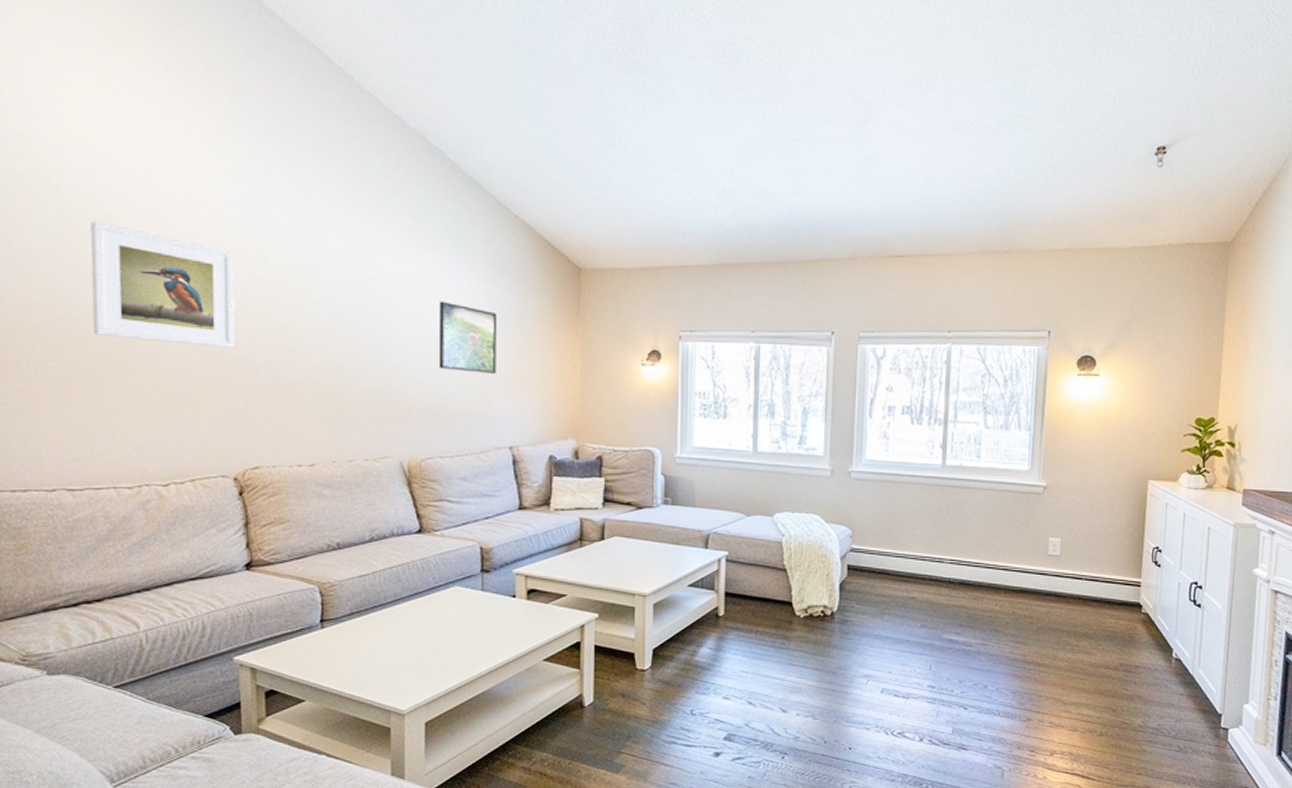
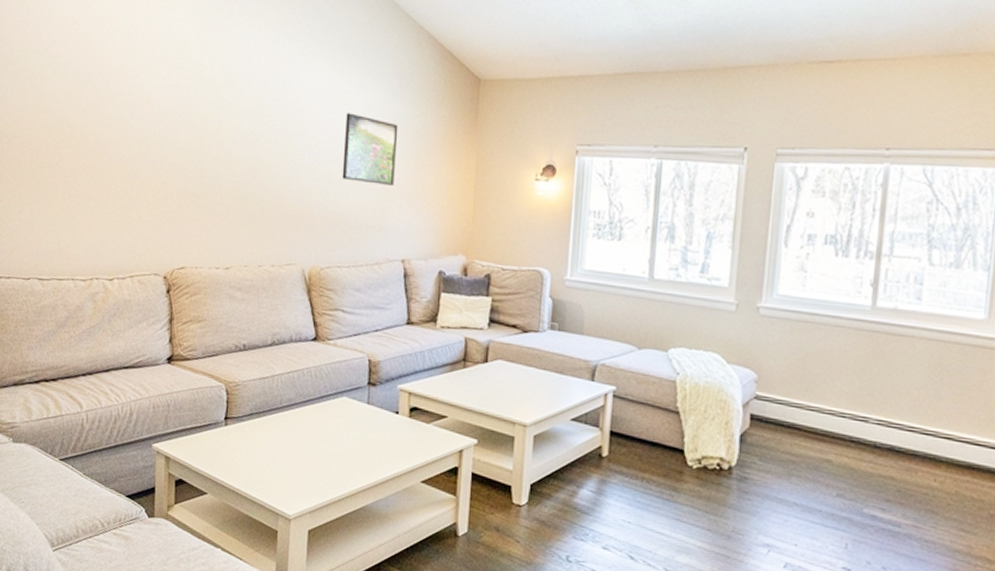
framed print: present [90,221,236,348] -> none [67,42,177,156]

